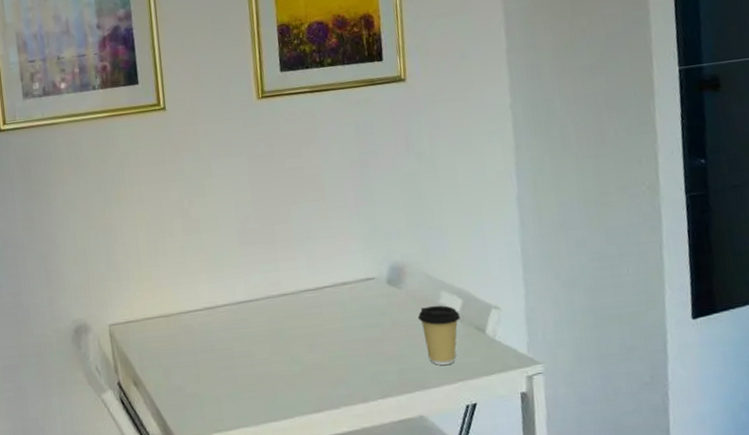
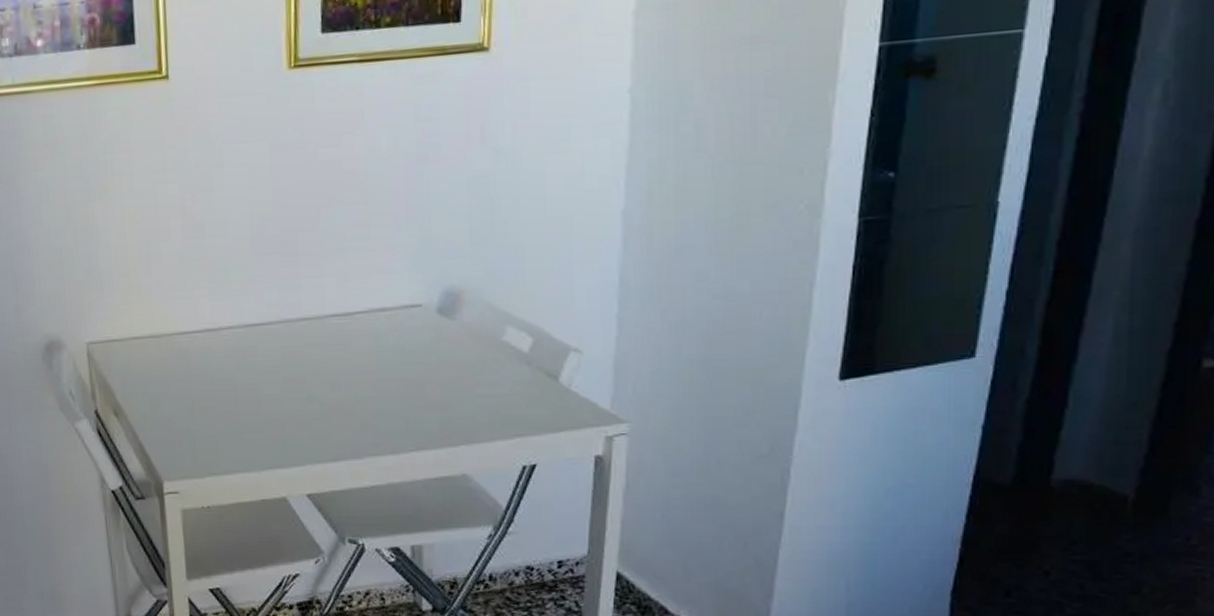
coffee cup: present [417,305,460,365] -> none [472,343,528,416]

